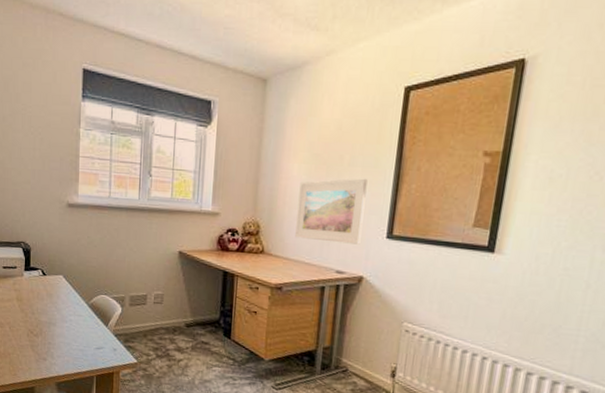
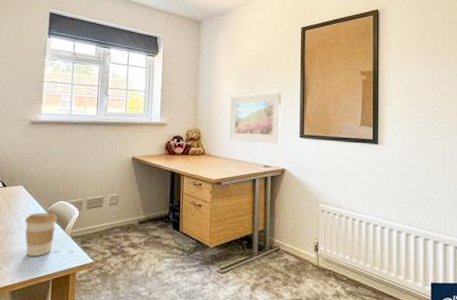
coffee cup: none [66,305,99,351] -> present [24,212,57,256]

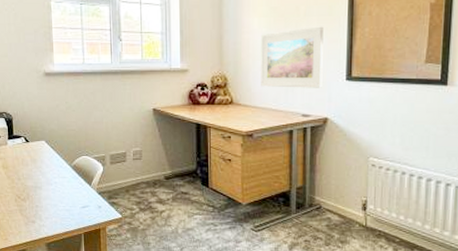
coffee cup: present [24,212,57,256] -> none [50,168,82,211]

